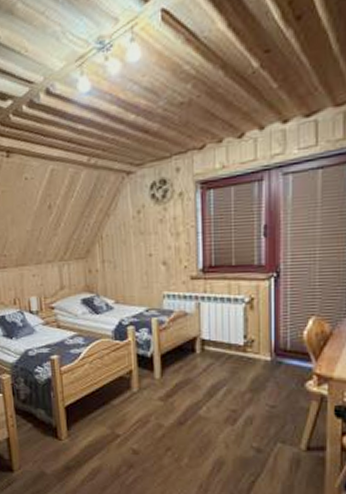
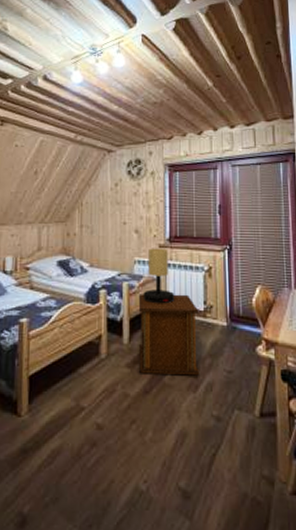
side table: none [169,328,239,410] -> present [138,294,200,376]
table lamp: none [174,280,210,340] -> present [143,248,175,304]

